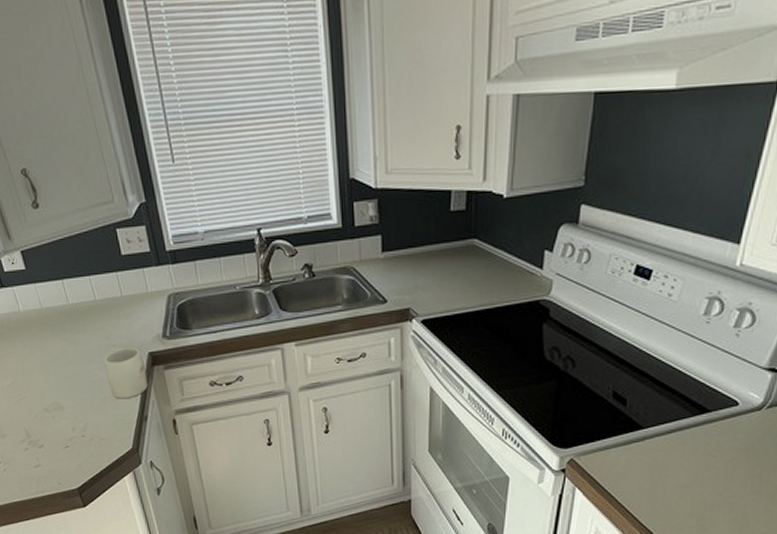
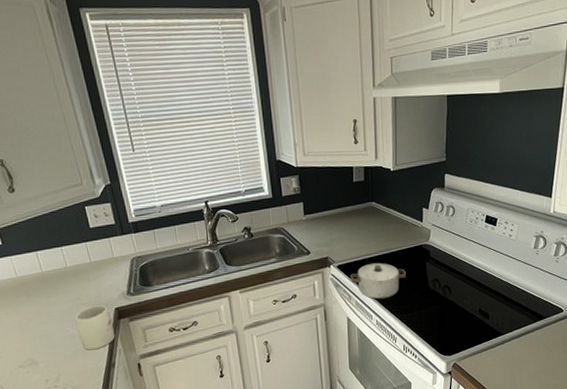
cooking pot: none [438,319,513,368] -> present [351,262,406,300]

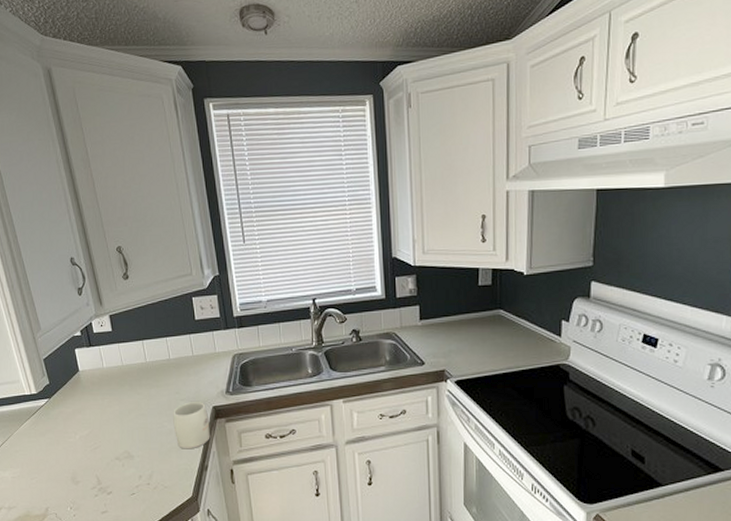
cooking pot: present [351,262,406,300] -> none [471,381,538,425]

